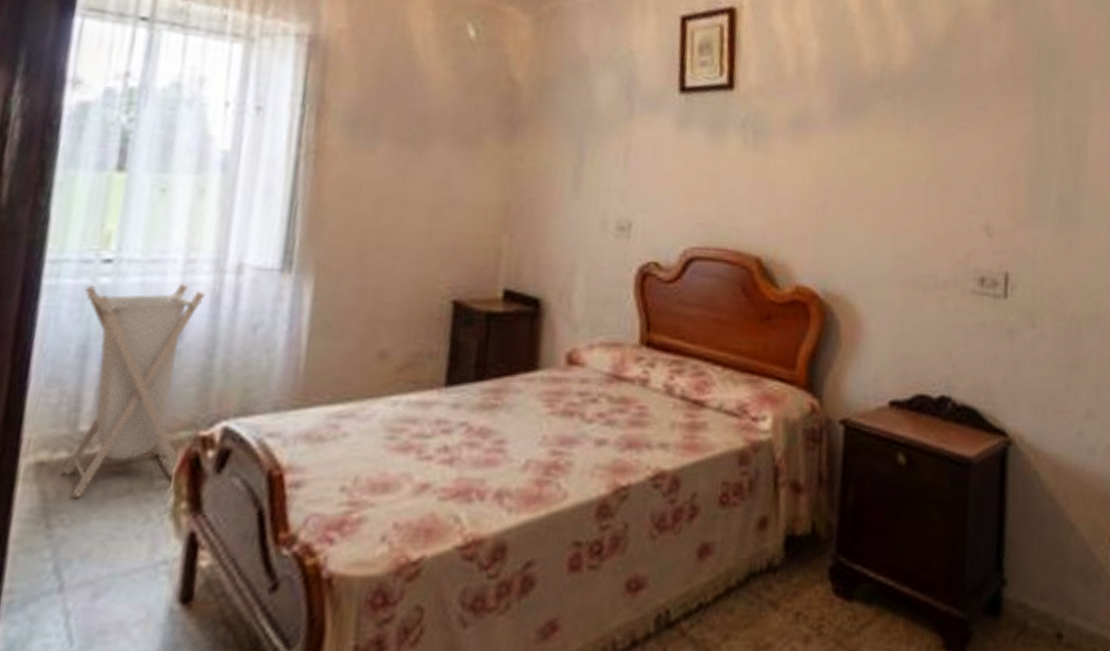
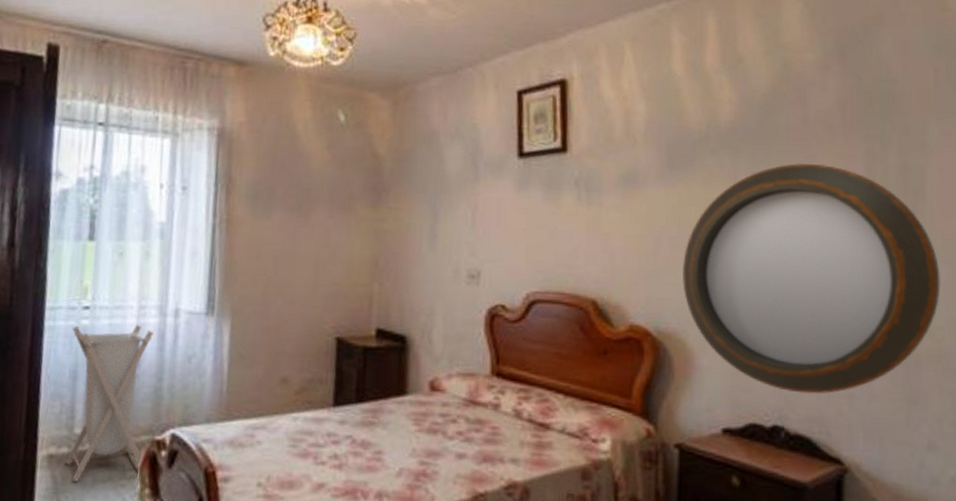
home mirror: none [852,115,1099,361] -> present [683,164,940,394]

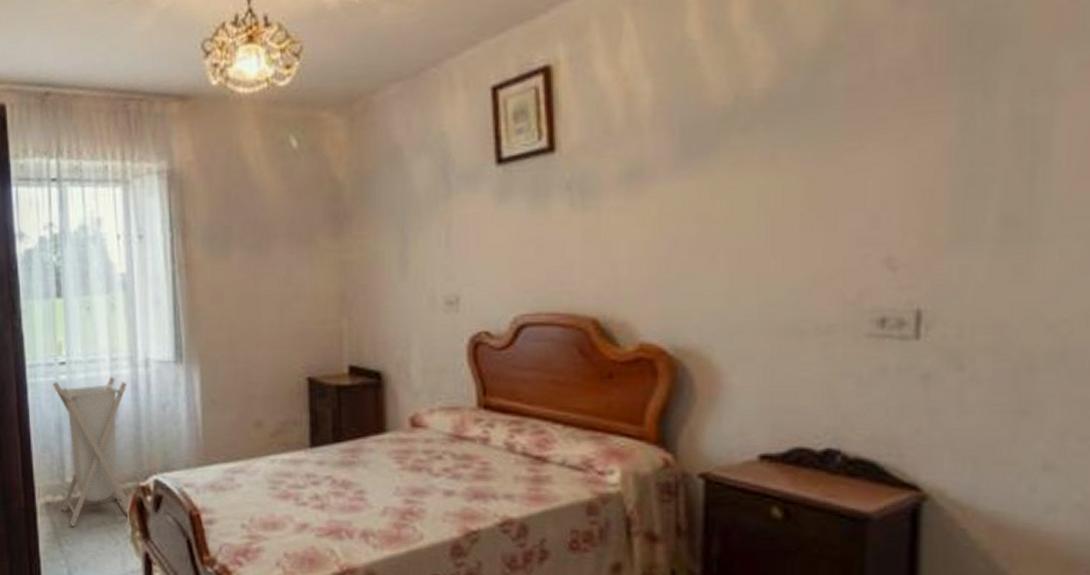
home mirror: present [683,164,940,394] -> none [705,128,1069,410]

